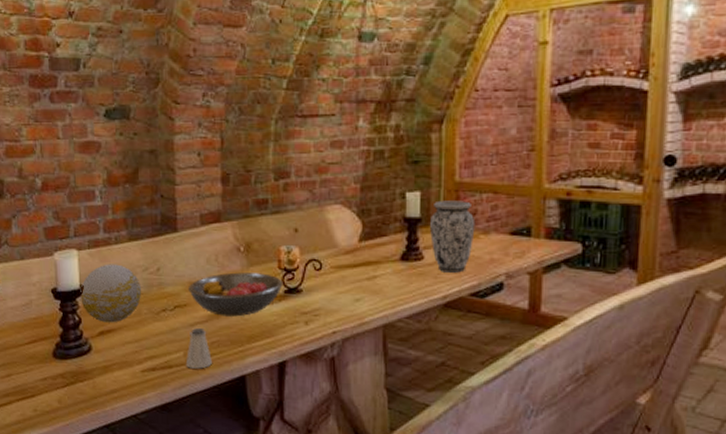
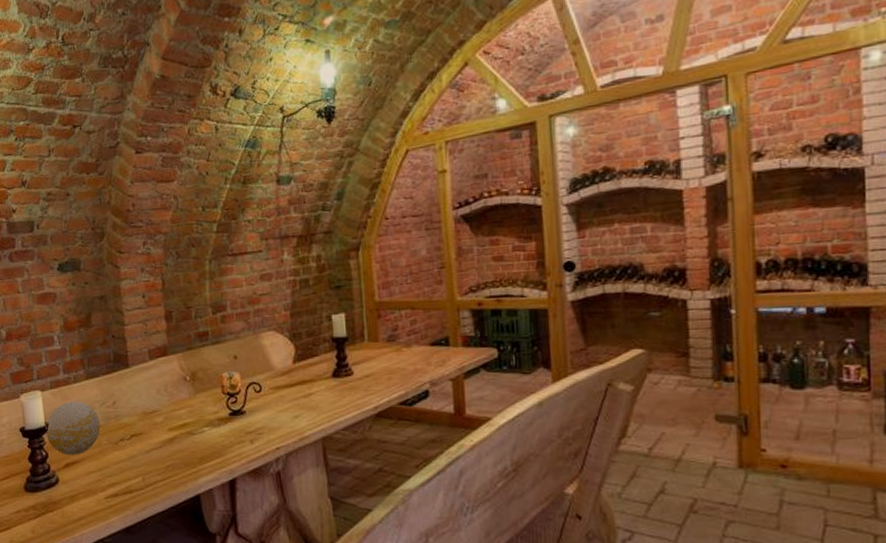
saltshaker: present [185,328,212,369] -> none [144,454,169,492]
fruit bowl: present [188,272,283,317] -> none [142,399,228,441]
vase: present [430,200,476,273] -> none [356,318,398,385]

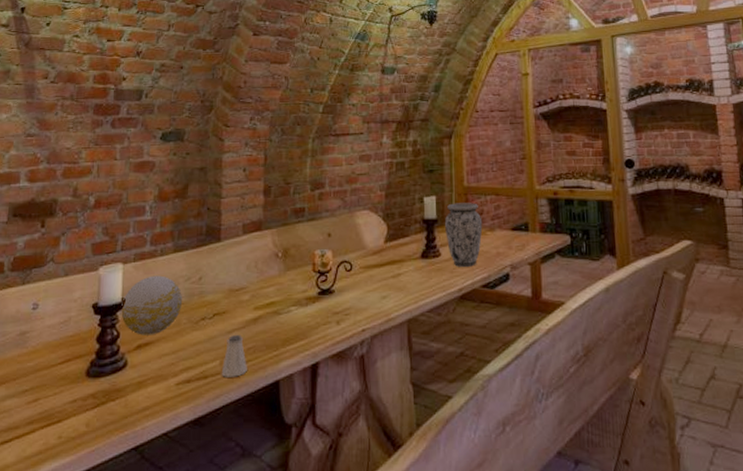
saltshaker: none [144,454,169,492] -> present [221,335,247,377]
vase: none [356,318,398,385] -> present [445,203,483,267]

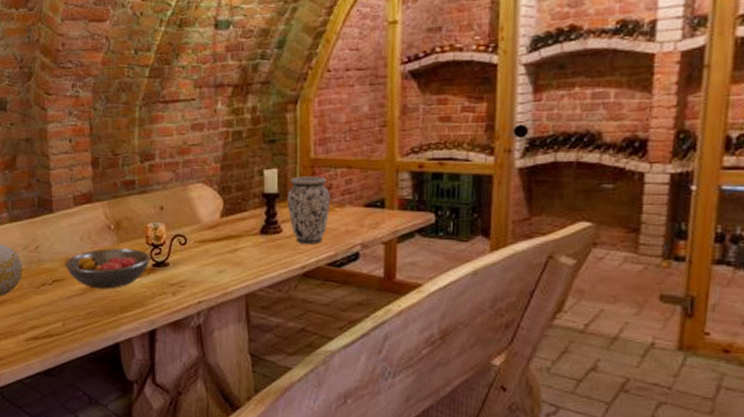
saltshaker: present [221,335,247,377] -> none [64,300,88,338]
fruit bowl: none [228,277,317,321] -> present [65,248,151,289]

